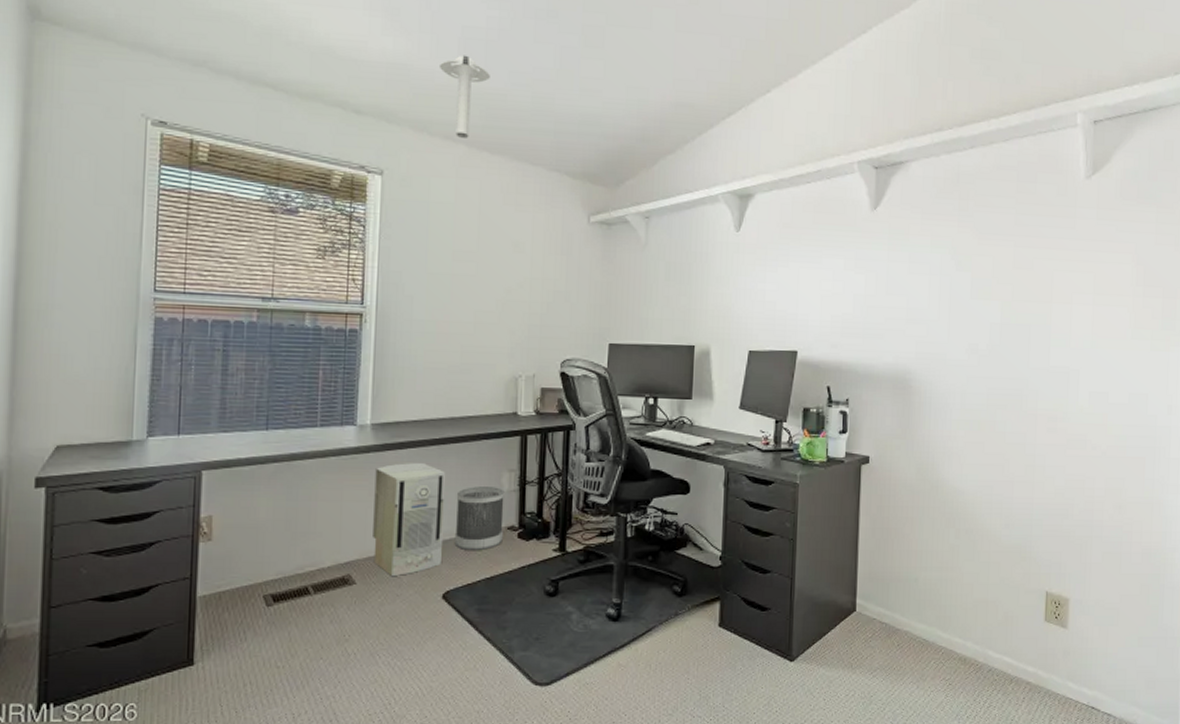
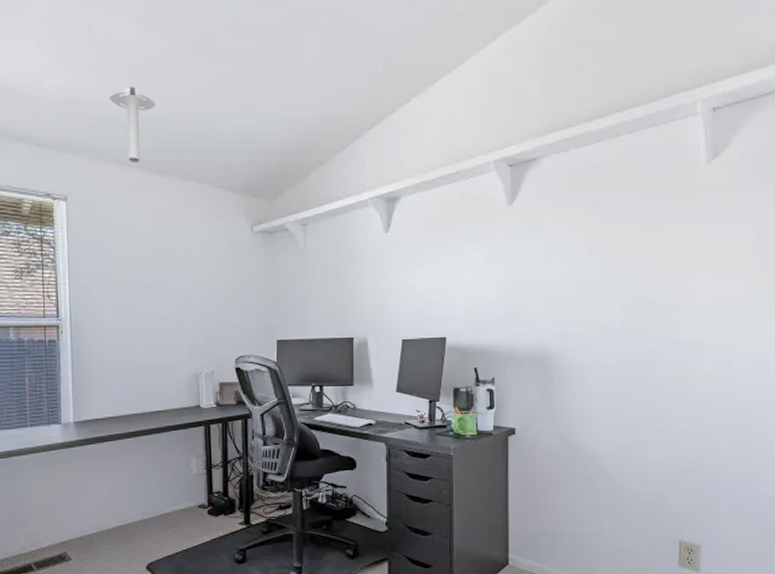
air purifier: present [373,462,446,577] -> none [81,453,143,553]
wastebasket: present [454,486,505,550] -> none [152,471,195,527]

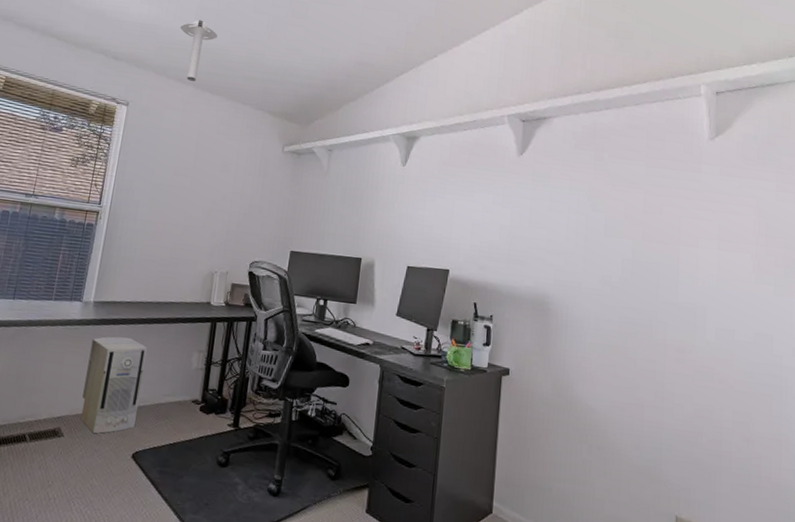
air purifier: none [81,453,143,553] -> present [80,336,148,434]

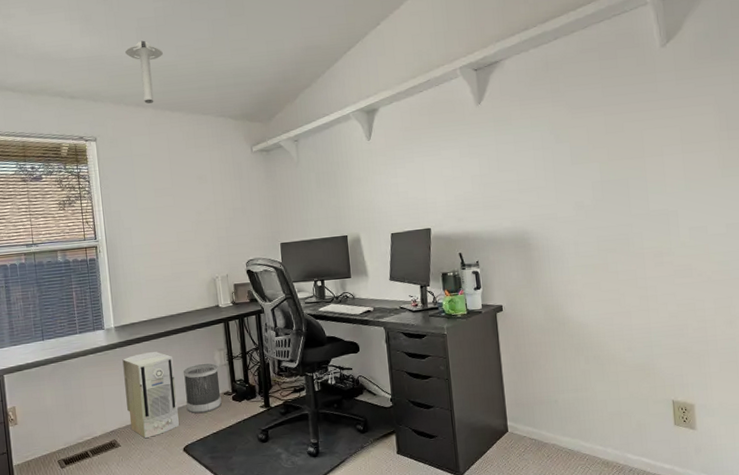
wastebasket: none [147,362,193,419] -> present [183,363,222,413]

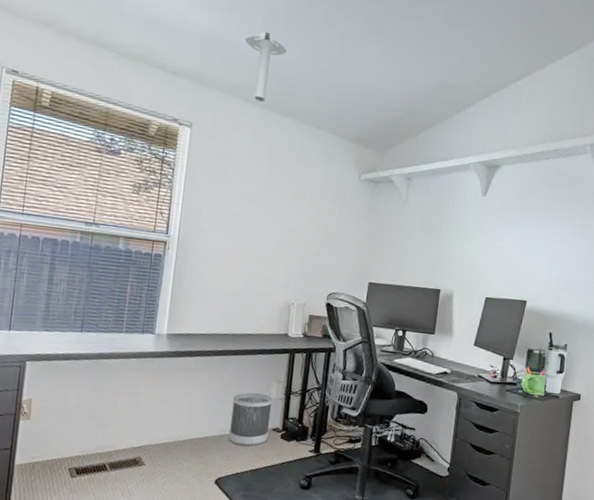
air purifier: present [122,351,179,439] -> none [160,368,226,462]

